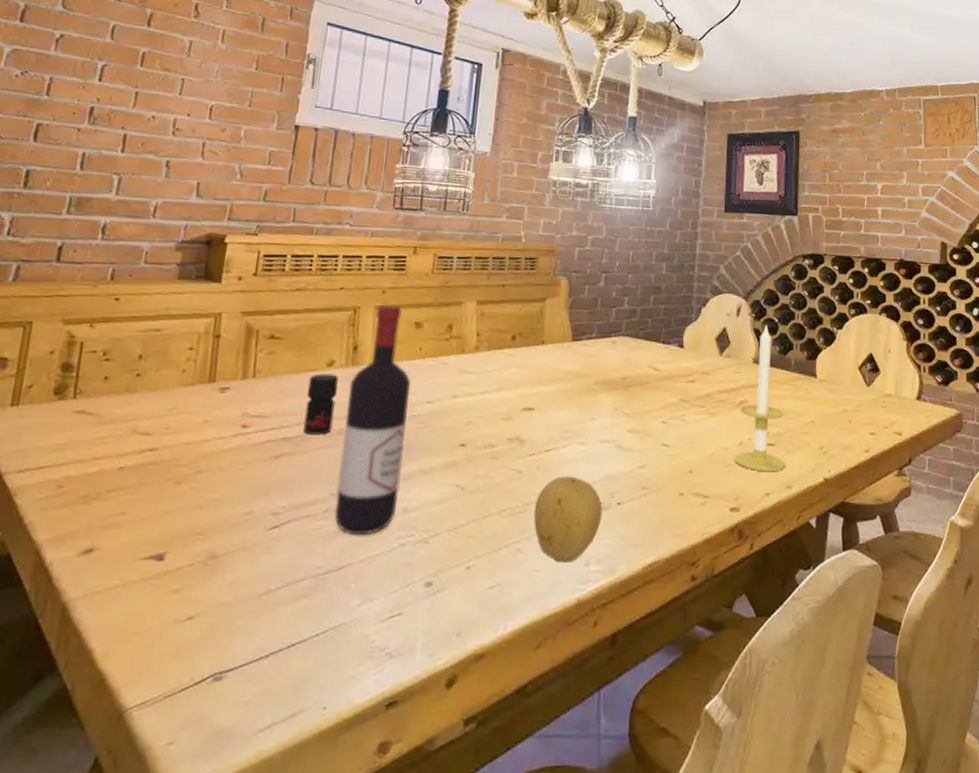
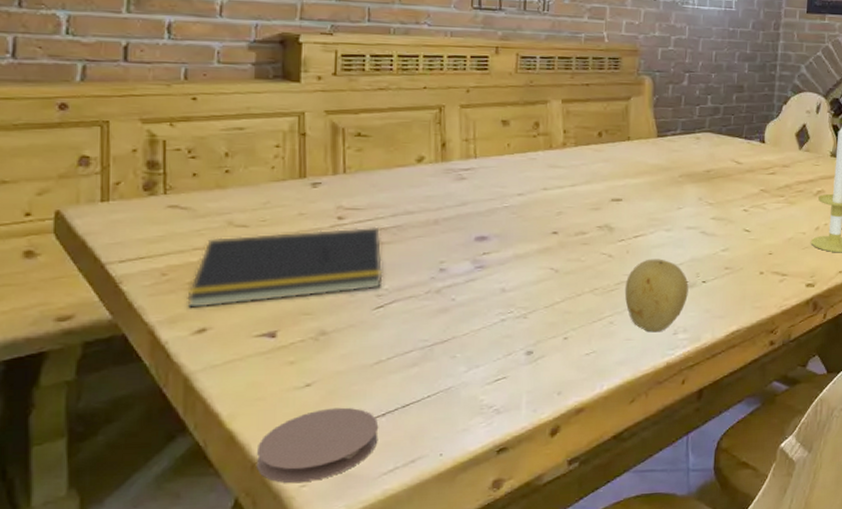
notepad: none [78,436,284,526] -> present [187,226,383,309]
coaster: none [123,646,260,740] -> present [257,407,379,484]
jar: present [303,373,338,435] -> none [399,169,429,225]
wine bottle: present [334,304,411,536] -> none [436,103,502,313]

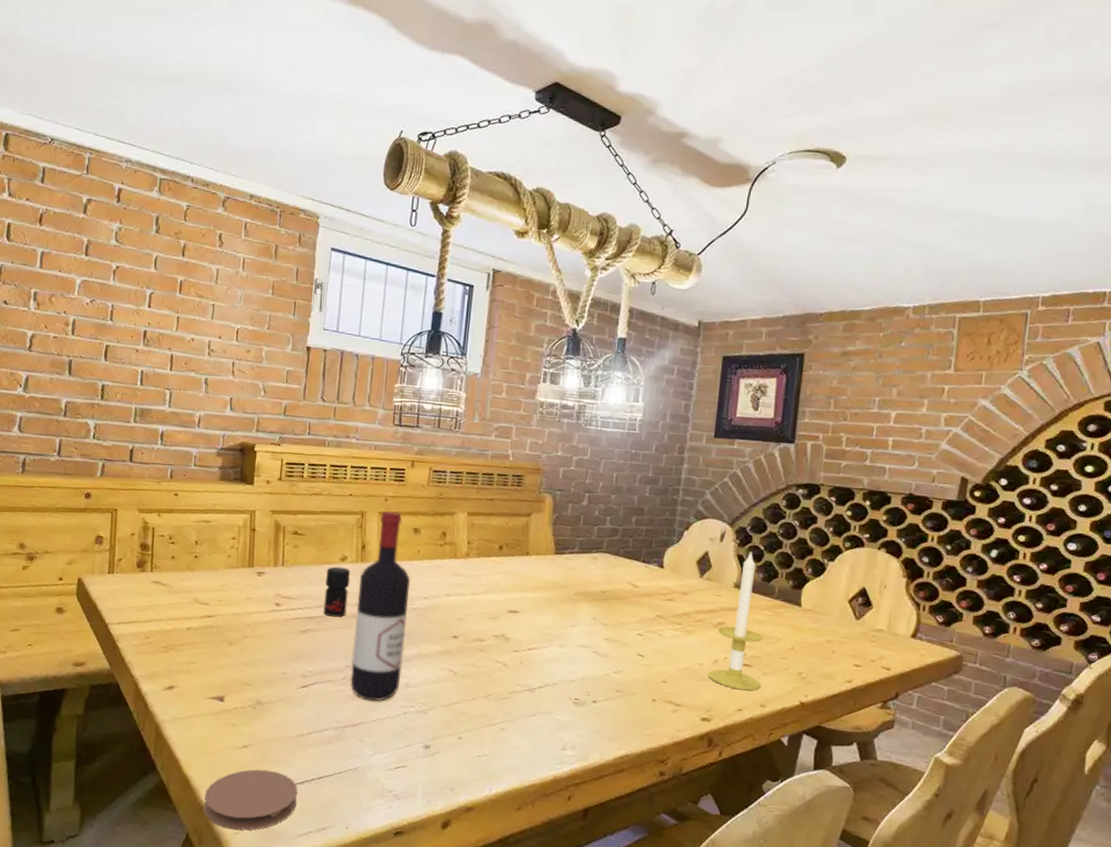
notepad: present [187,226,383,309] -> none [162,611,309,671]
jar: none [399,169,429,225] -> present [323,566,350,617]
wine bottle: none [436,103,502,313] -> present [350,511,411,701]
fruit: present [624,259,689,333] -> none [516,672,579,745]

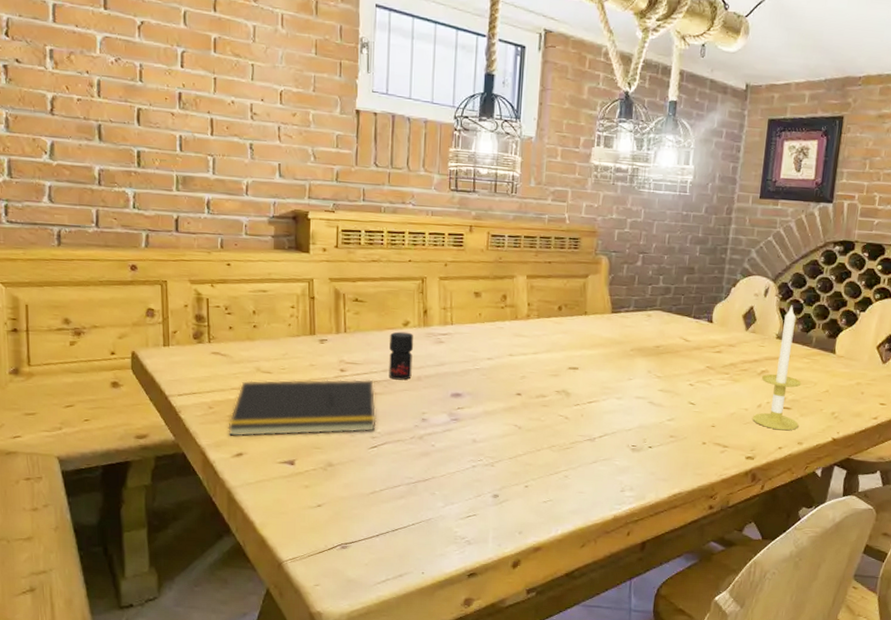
notepad: none [162,611,309,671] -> present [228,379,377,437]
coaster: present [204,769,298,831] -> none [282,526,374,583]
wine bottle: present [350,511,411,701] -> none [419,276,474,458]

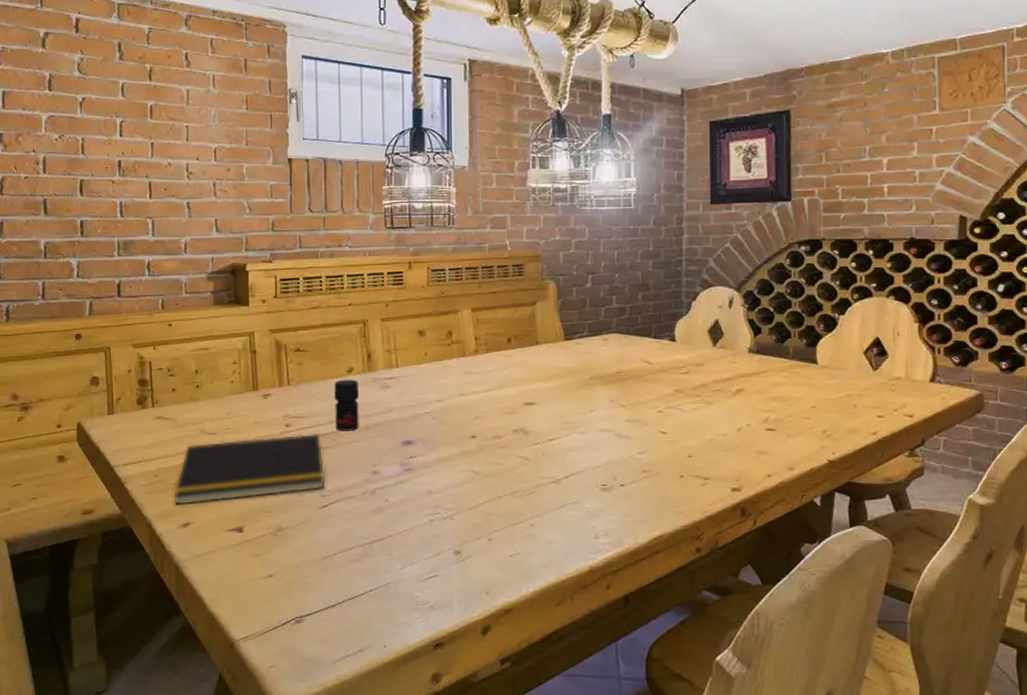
candle: present [753,305,802,431] -> none [733,314,787,455]

